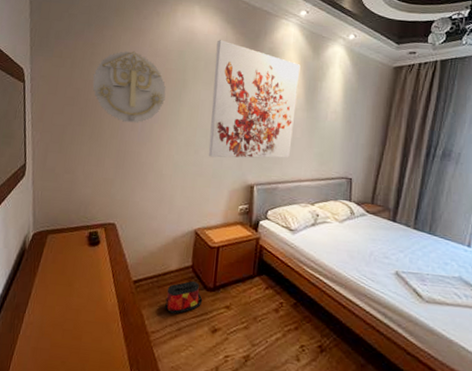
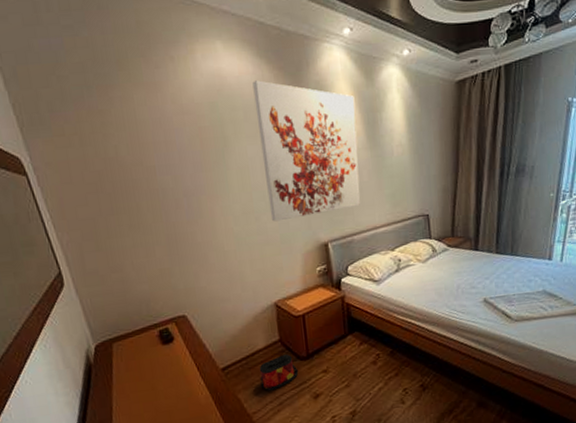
wall decoration: present [92,51,166,123] -> none [111,111,207,201]

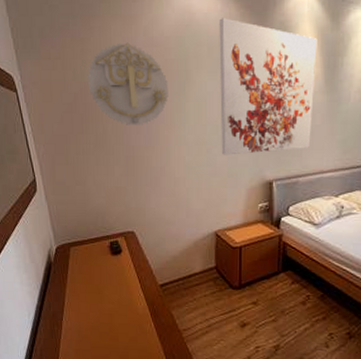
wall decoration: none [111,111,207,201] -> present [87,42,168,125]
bag: present [259,354,299,391] -> none [193,280,230,313]

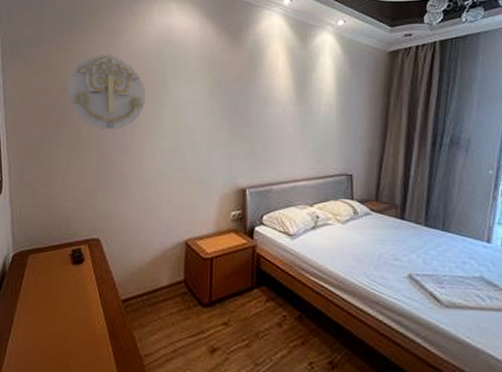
wall art: present [219,18,318,155] -> none [194,36,288,161]

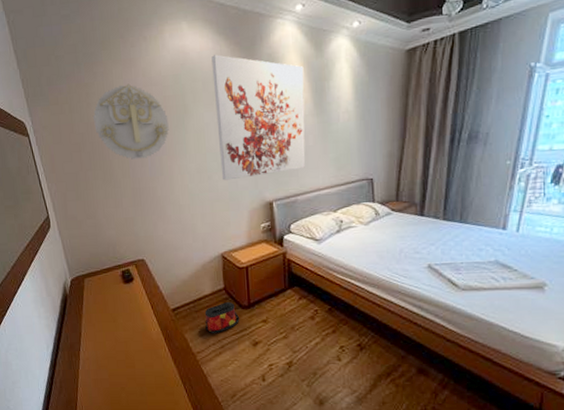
bag: none [158,296,198,334] -> present [204,301,240,334]
wall art: none [194,36,288,161] -> present [211,54,306,181]

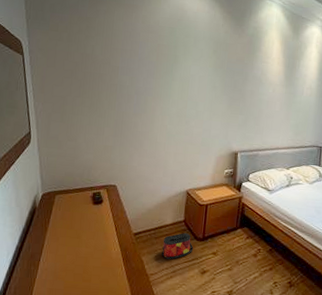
wall decoration: present [92,84,169,160] -> none [89,26,159,96]
wall art: present [211,54,306,181] -> none [198,18,282,129]

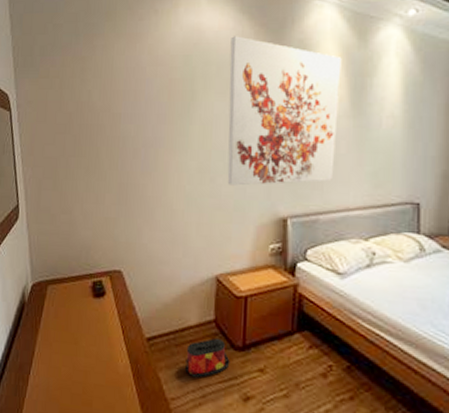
wall art: none [198,18,282,129] -> present [227,36,342,186]

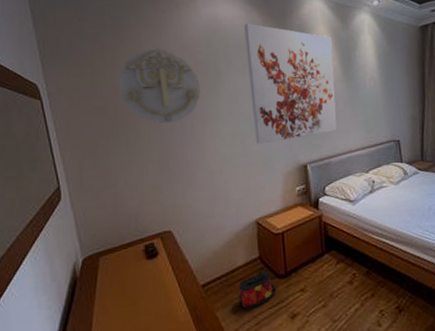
wall decoration: none [85,61,172,149] -> present [117,48,201,124]

